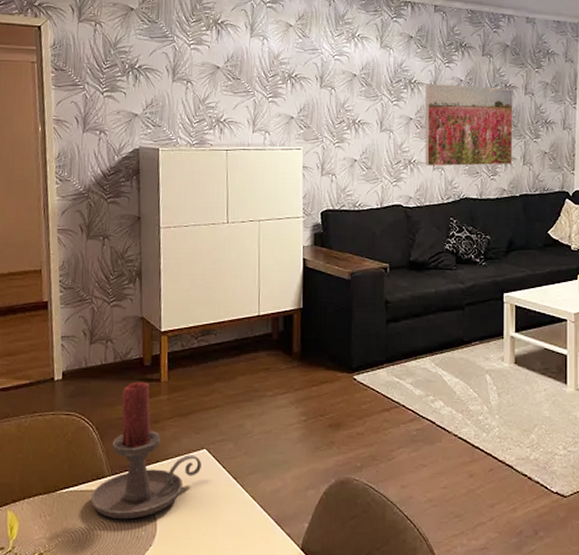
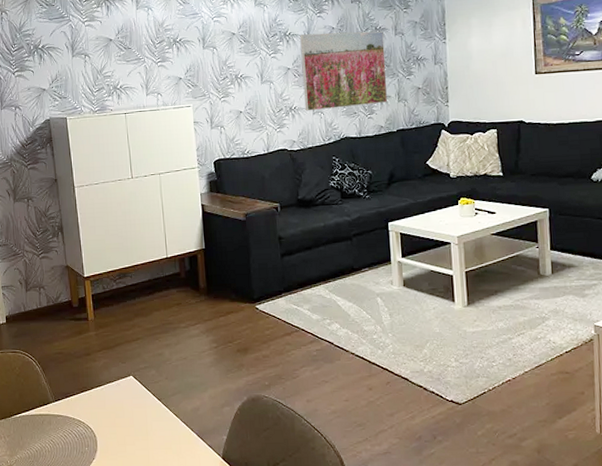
candle holder: present [90,381,201,520] -> none [40,321,130,438]

